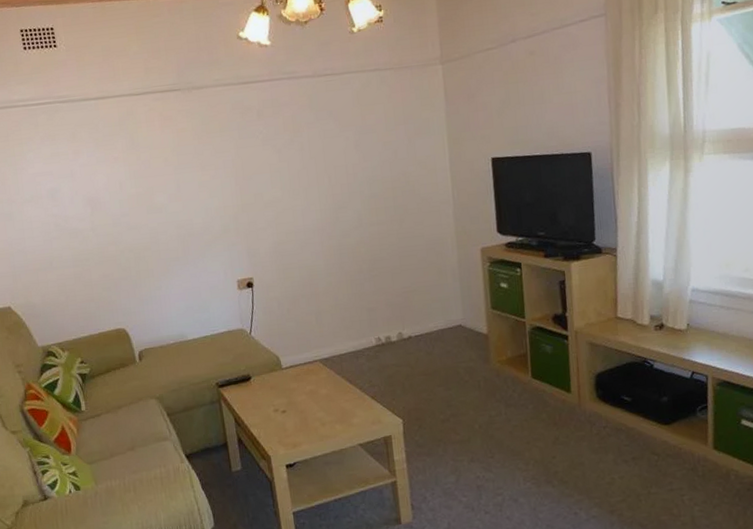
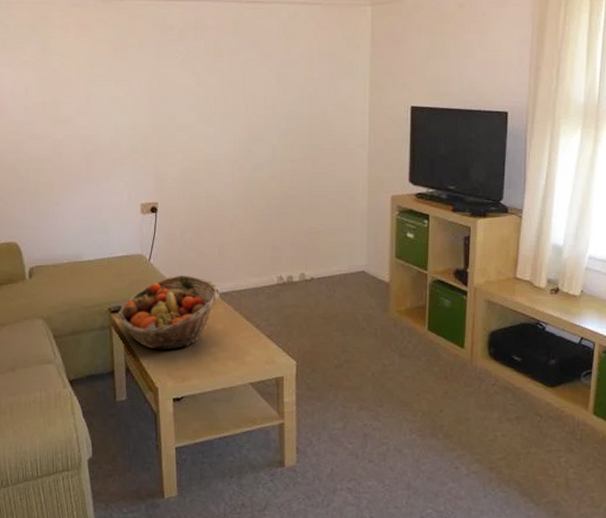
fruit basket: none [225,344,322,419] -> present [117,275,221,349]

